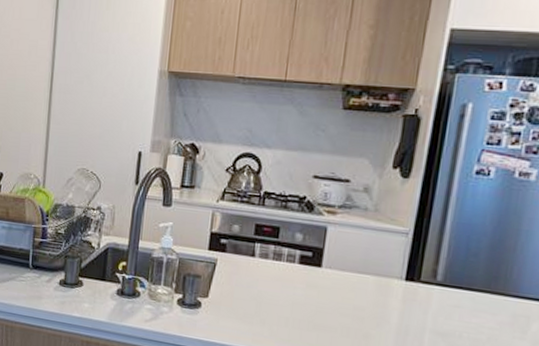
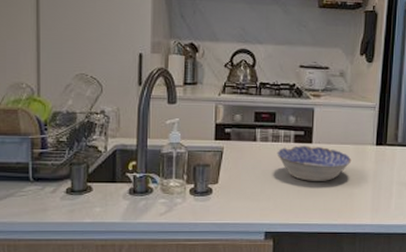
bowl: none [277,267,371,315] -> present [277,146,352,181]

